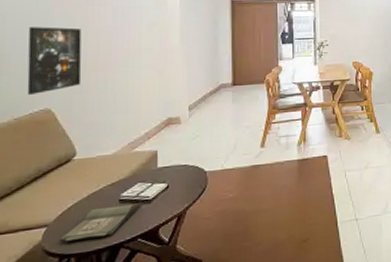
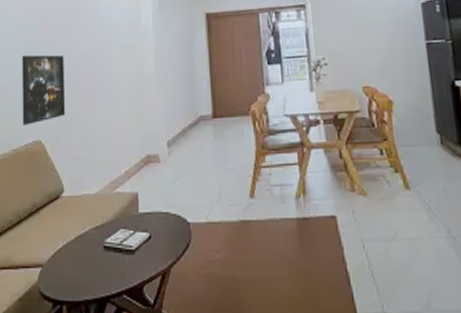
hardback book: present [58,203,143,243] -> none [52,252,127,287]

